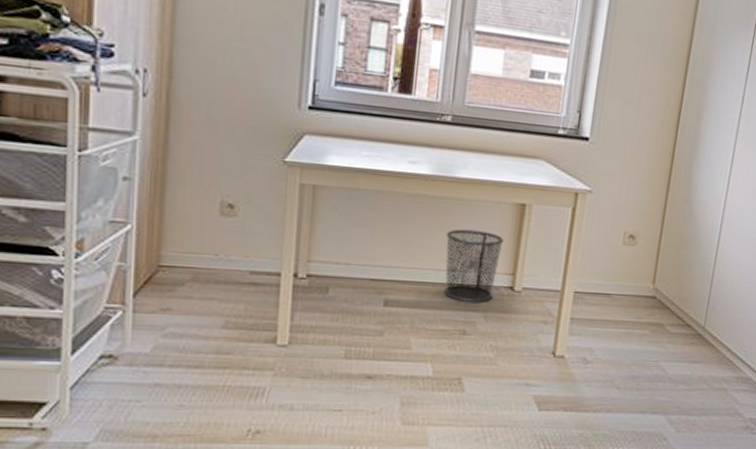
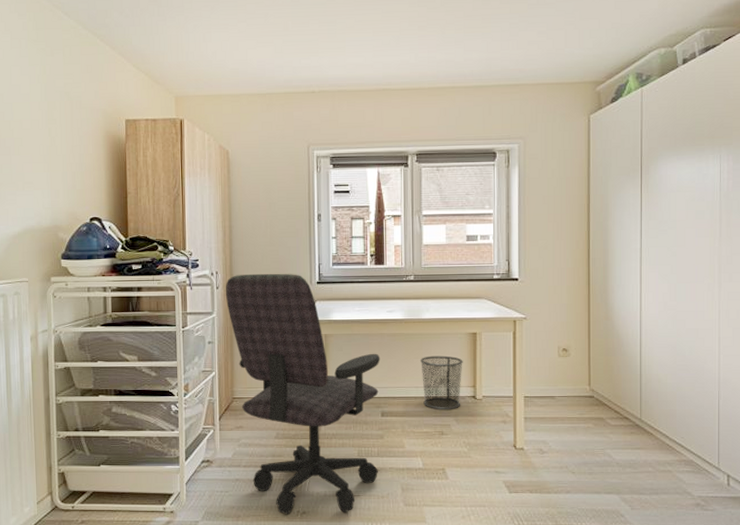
office chair: none [157,78,392,435] -> present [225,273,381,515]

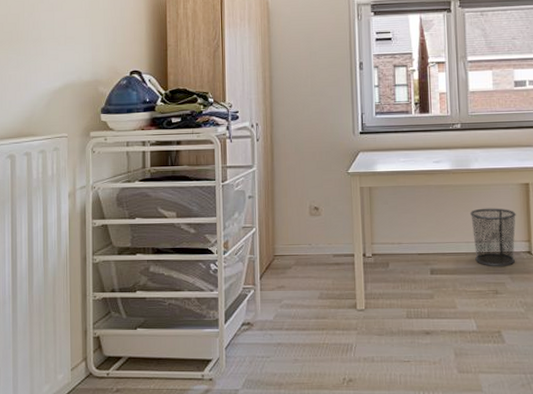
office chair: present [225,273,381,515] -> none [265,124,429,383]

